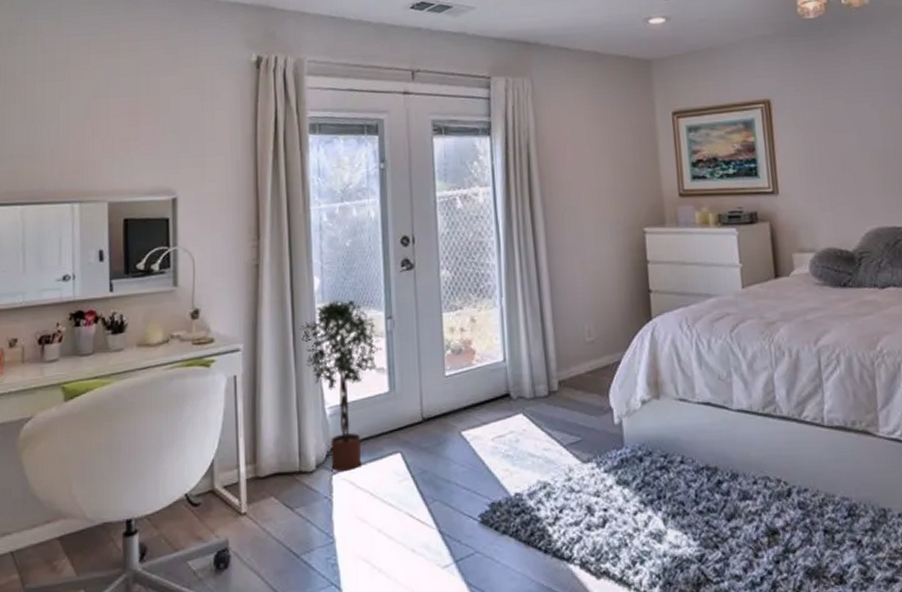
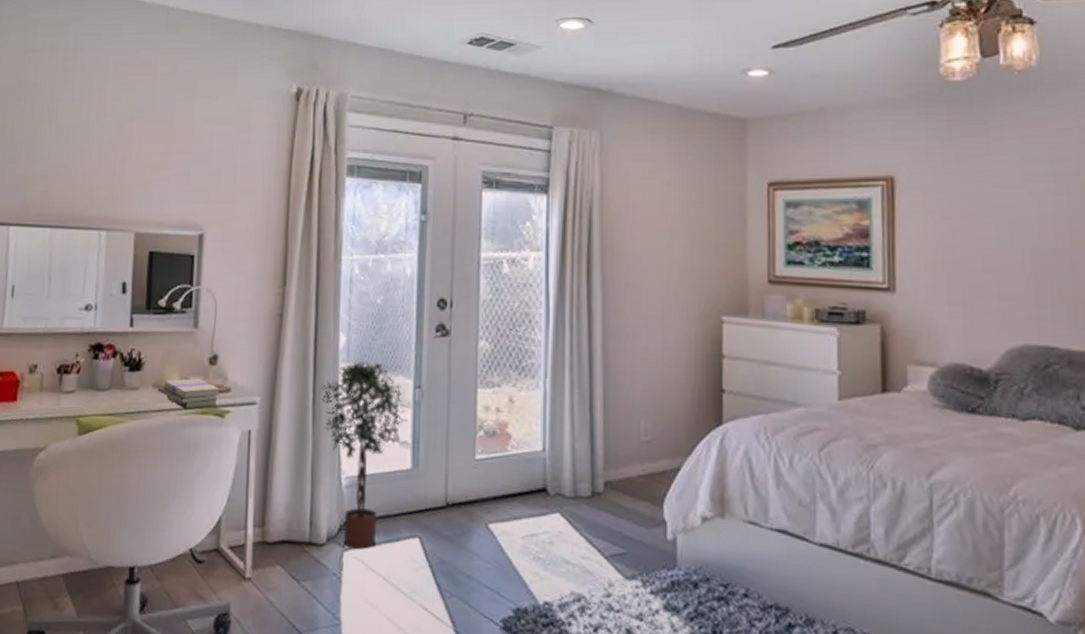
books: none [142,333,203,364] -> present [157,378,220,409]

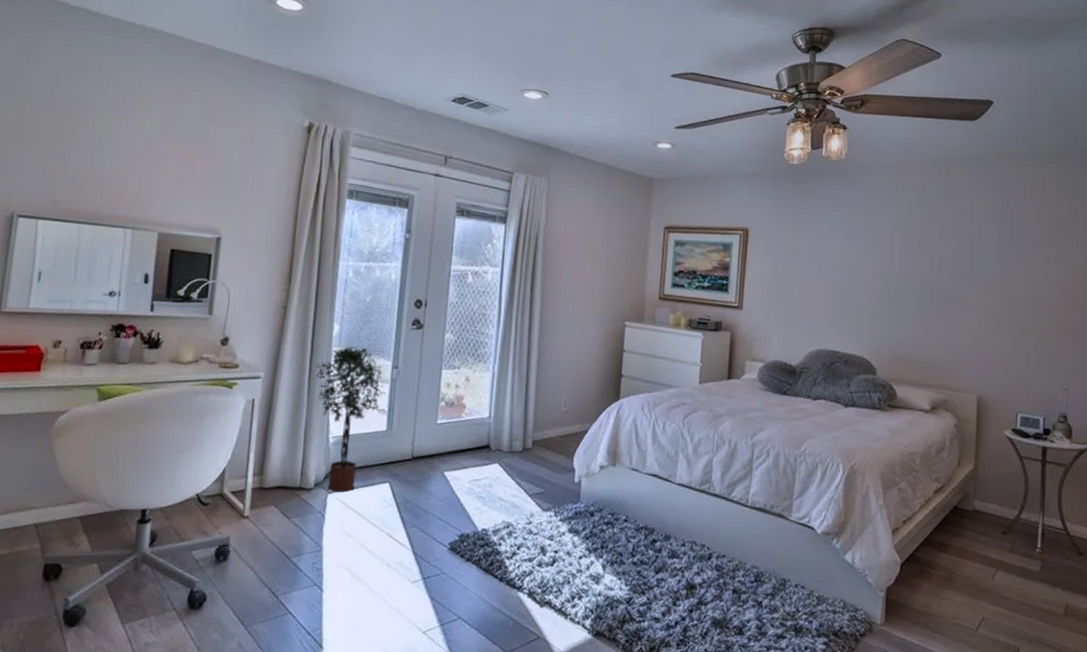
books: present [157,378,220,409] -> none [173,355,229,381]

